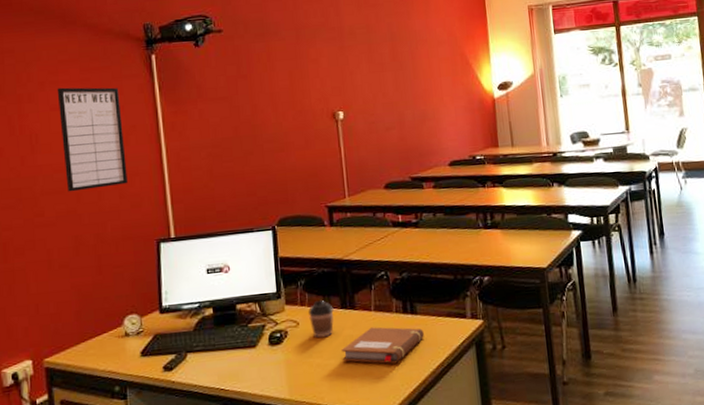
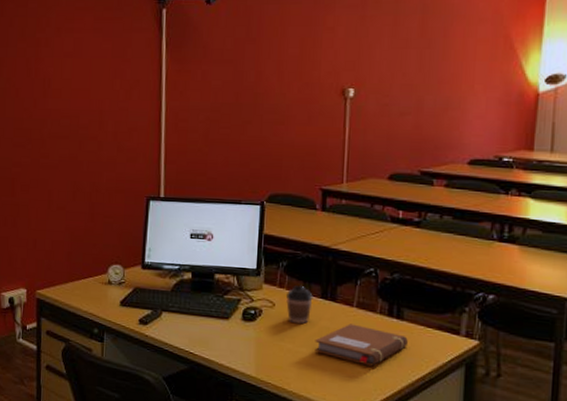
writing board: present [57,87,128,192] -> none [71,35,128,139]

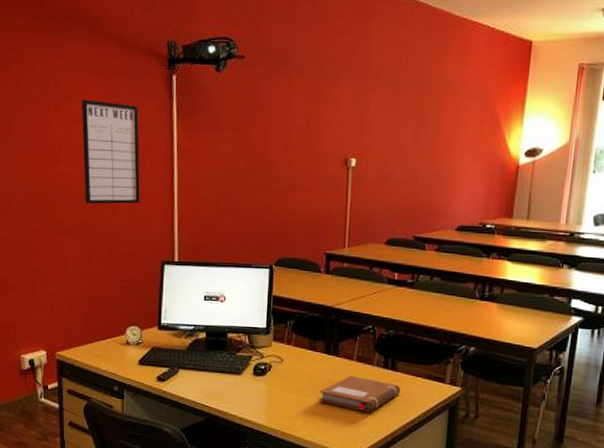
writing board: none [71,35,128,139] -> present [81,99,140,204]
coffee cup: present [286,284,313,324] -> none [293,341,318,377]

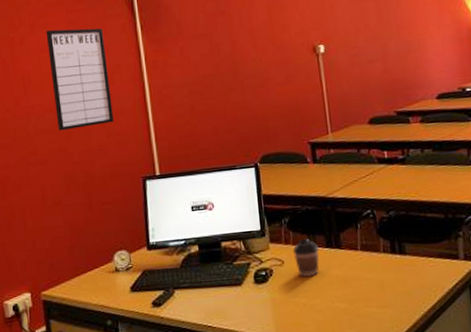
coffee cup: none [293,341,318,377] -> present [293,238,320,278]
notebook: present [319,375,401,413] -> none [328,267,414,306]

